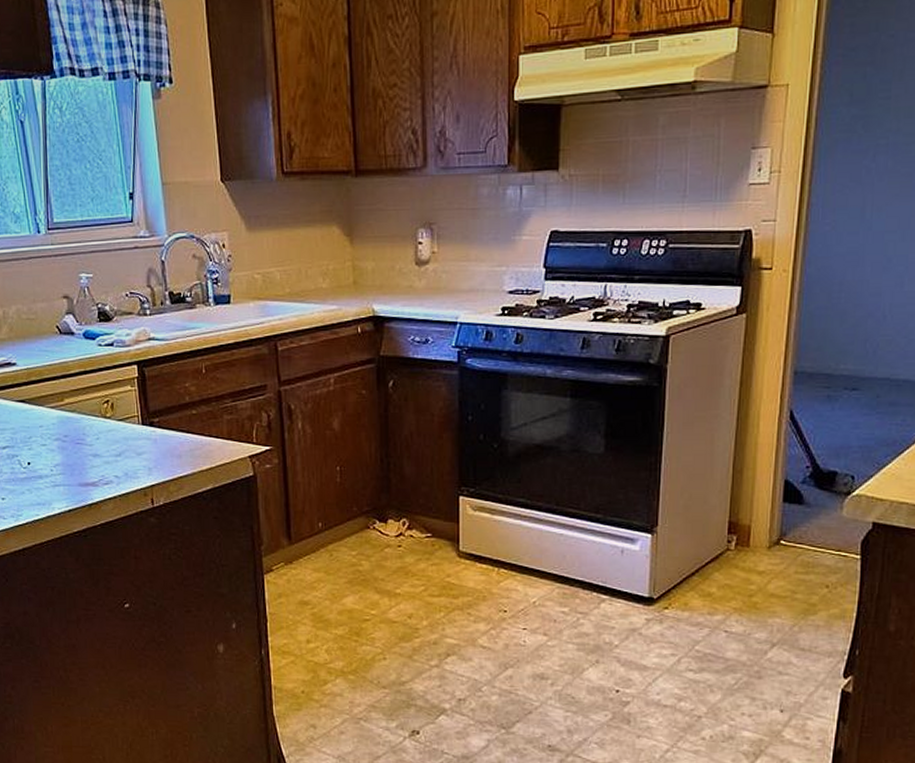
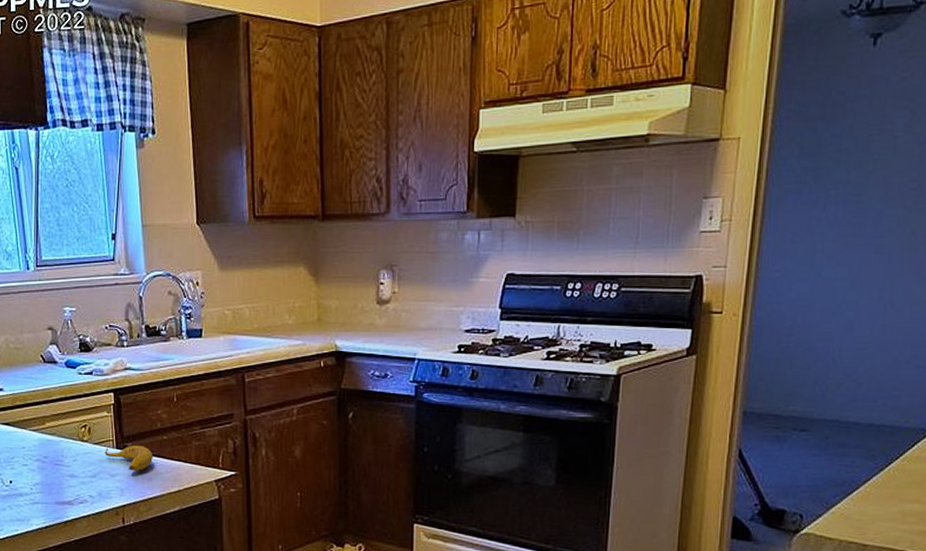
banana: none [130,420,182,449] -> present [105,445,153,472]

